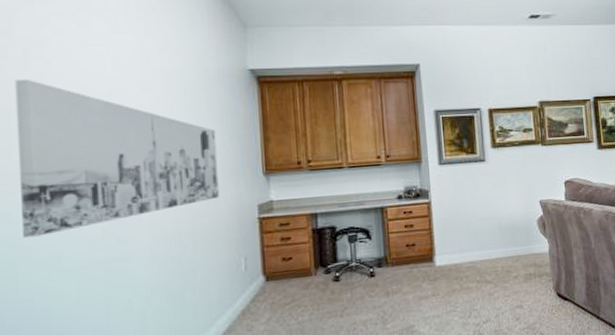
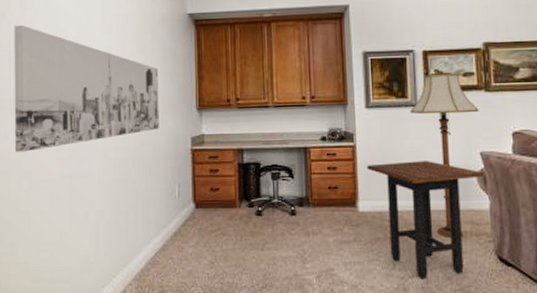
side table: none [442,212,544,324] -> present [367,161,484,279]
floor lamp: none [479,126,537,282] -> present [410,69,479,239]

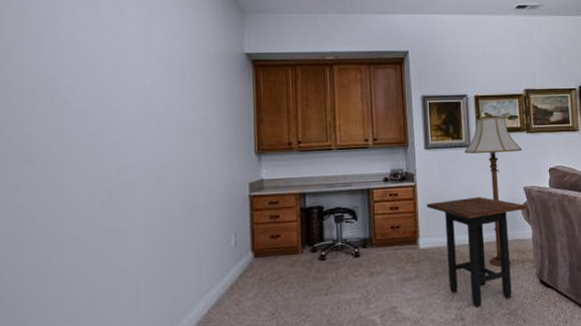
wall art: present [14,24,160,152] -> none [28,58,213,208]

